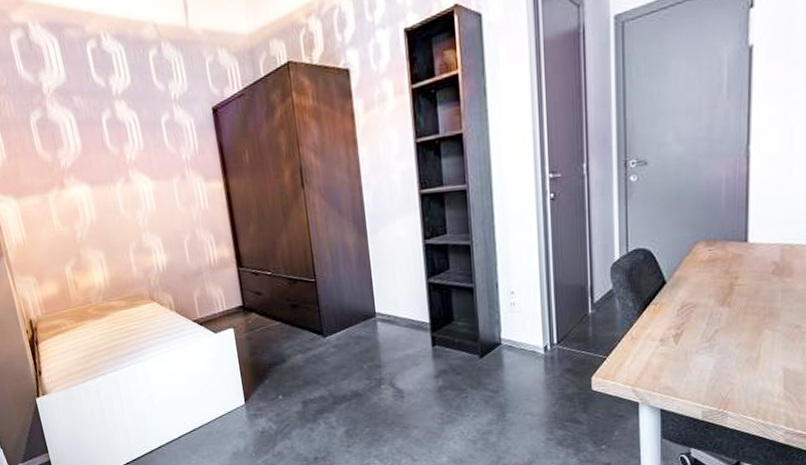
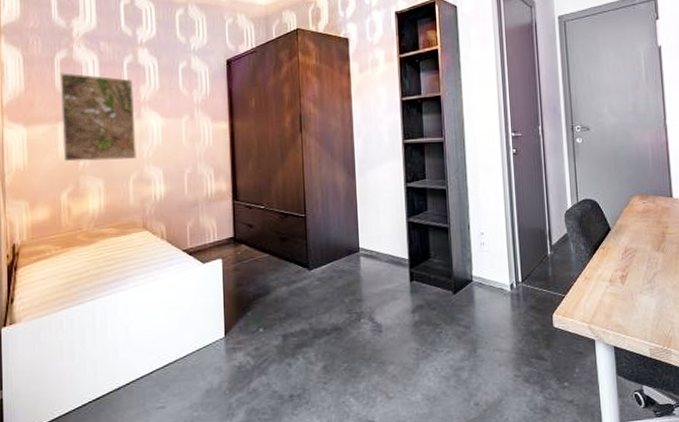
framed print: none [38,136,132,234] -> present [59,73,138,162]

